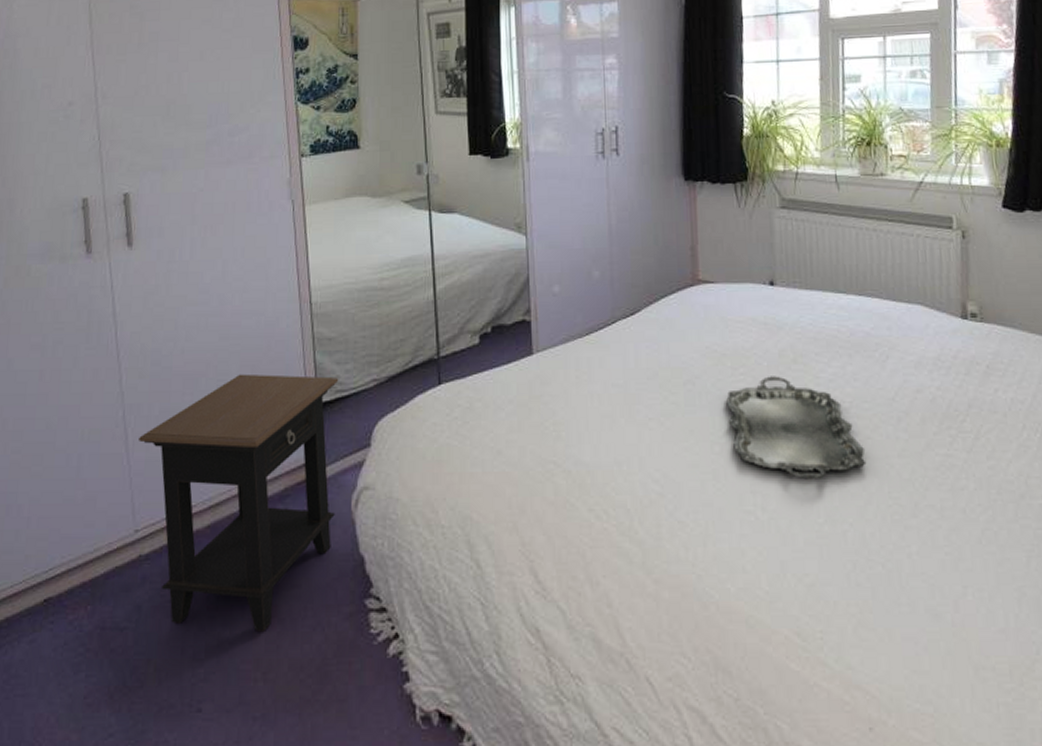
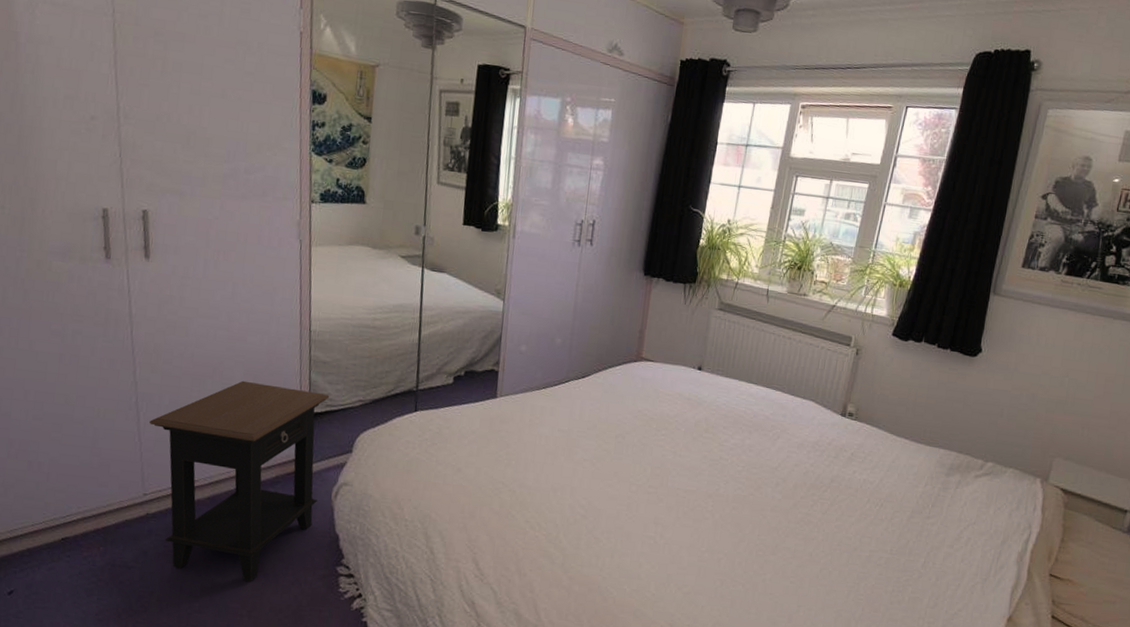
serving tray: present [726,376,867,480] -> none [645,439,747,520]

